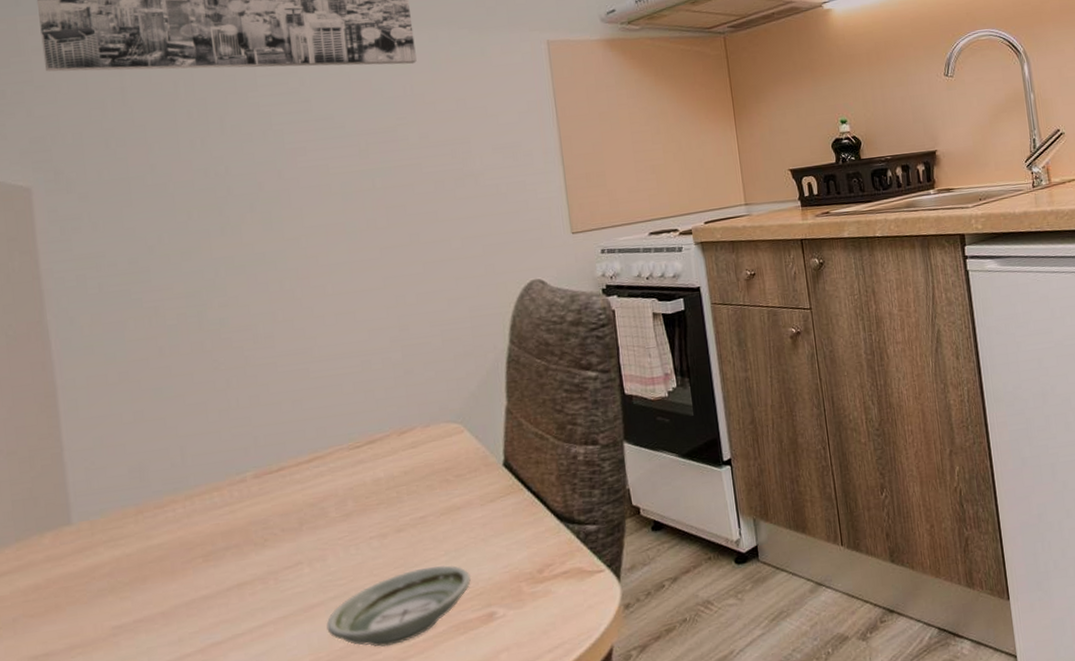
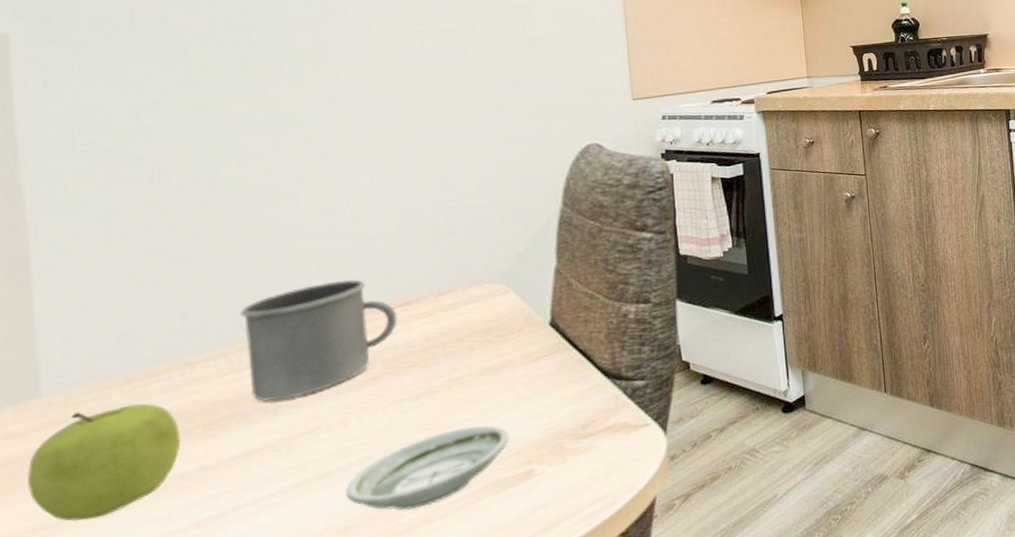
fruit: none [64,533,186,641] -> present [27,403,181,521]
mug: none [229,417,365,535] -> present [240,279,398,402]

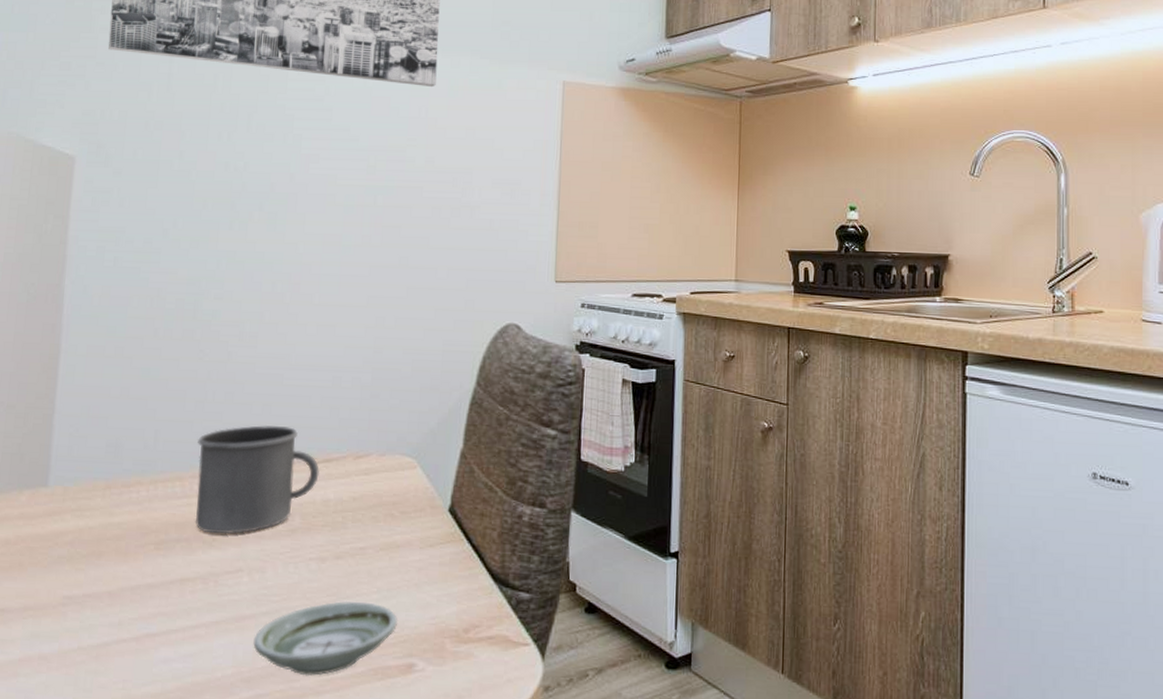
fruit: present [27,403,181,521] -> none [27,507,138,611]

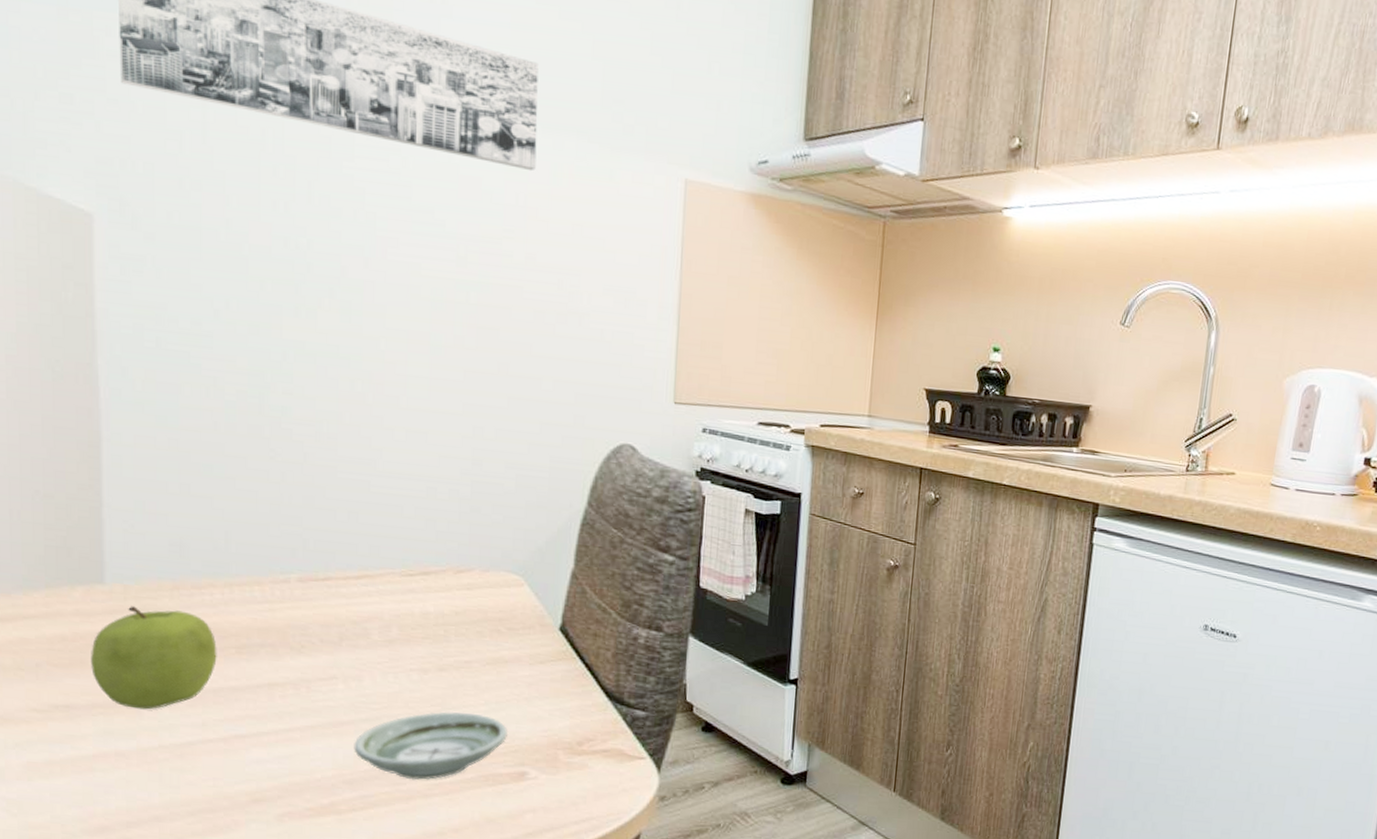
fruit: none [27,507,138,611] -> present [91,606,217,710]
mug: present [195,425,319,534] -> none [276,533,416,642]

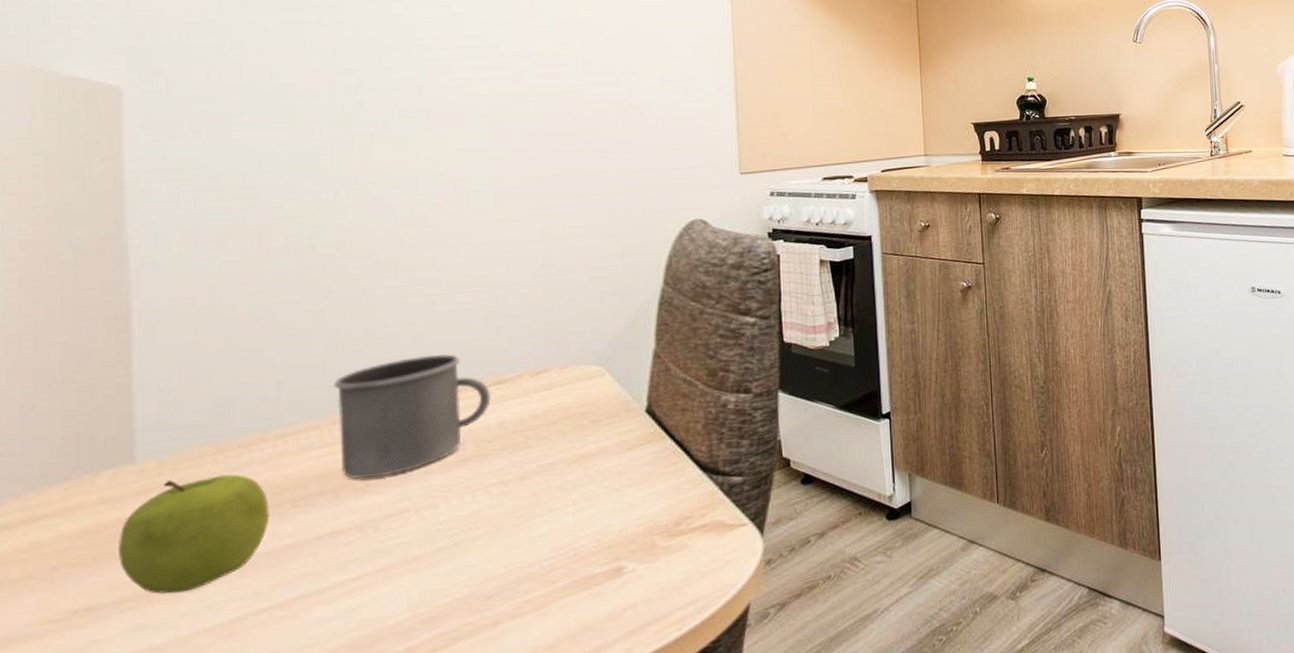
mug: none [276,533,416,642] -> present [334,354,491,479]
saucer: present [354,711,509,780] -> none [431,515,601,603]

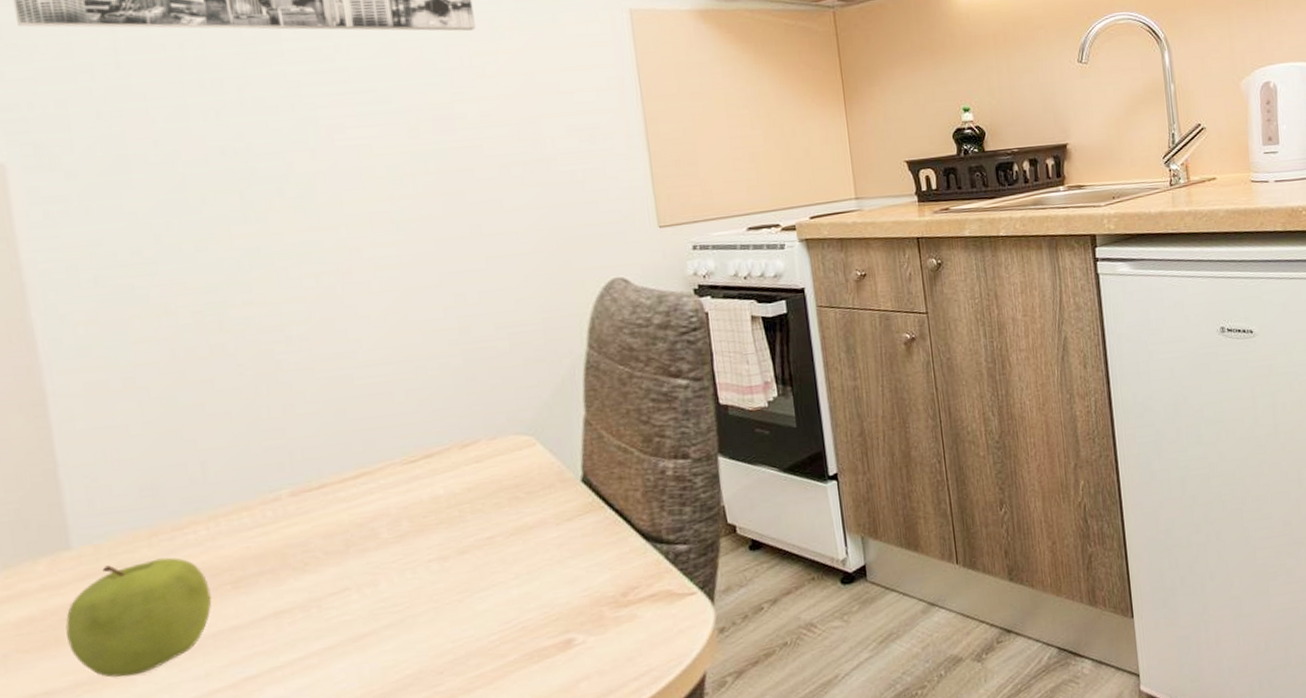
mug: present [334,354,491,479] -> none [259,429,421,559]

